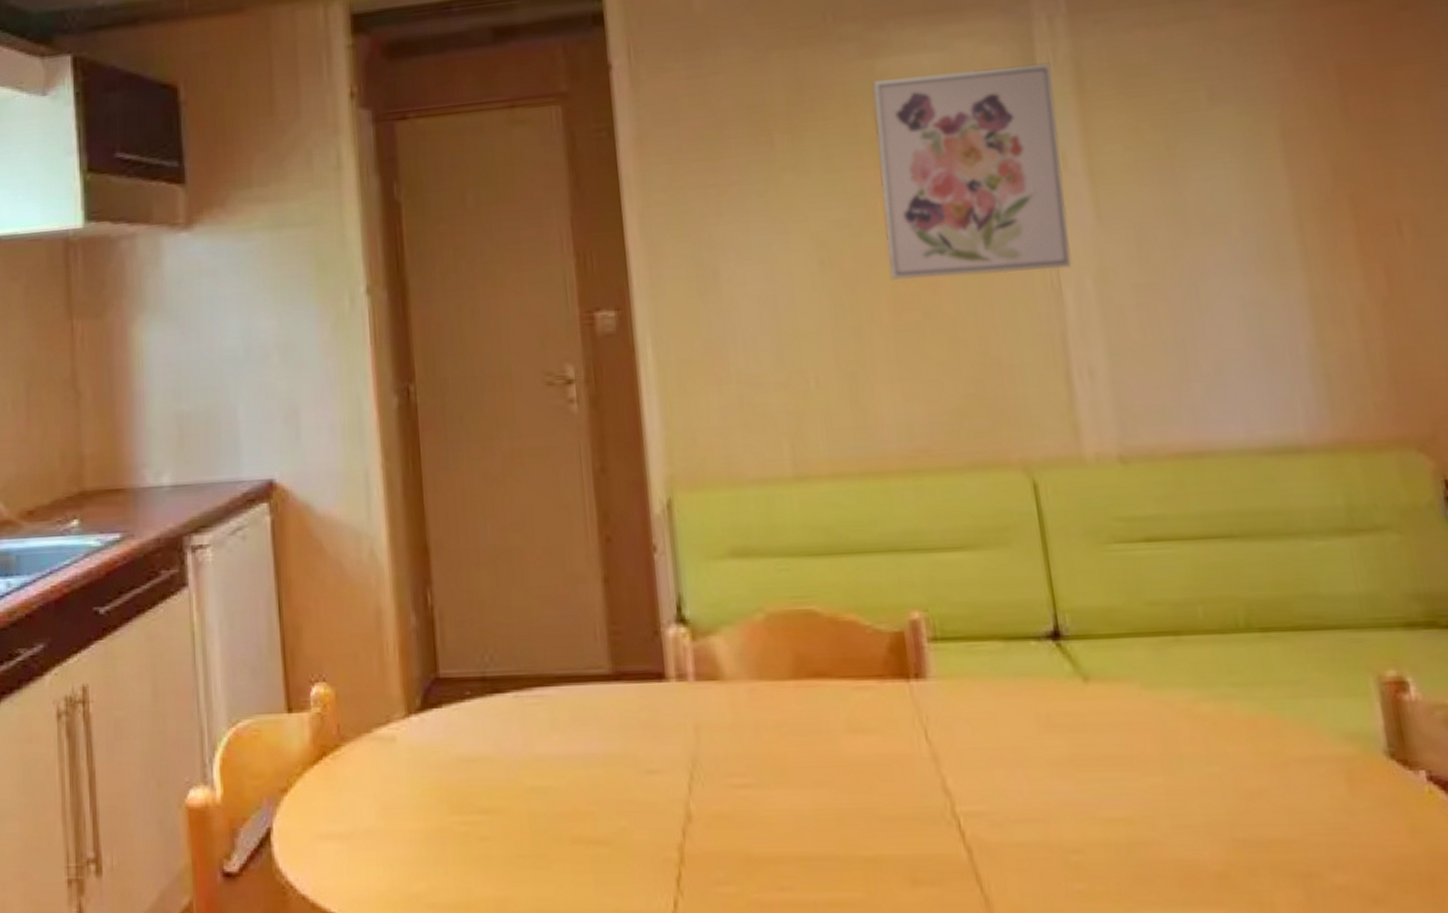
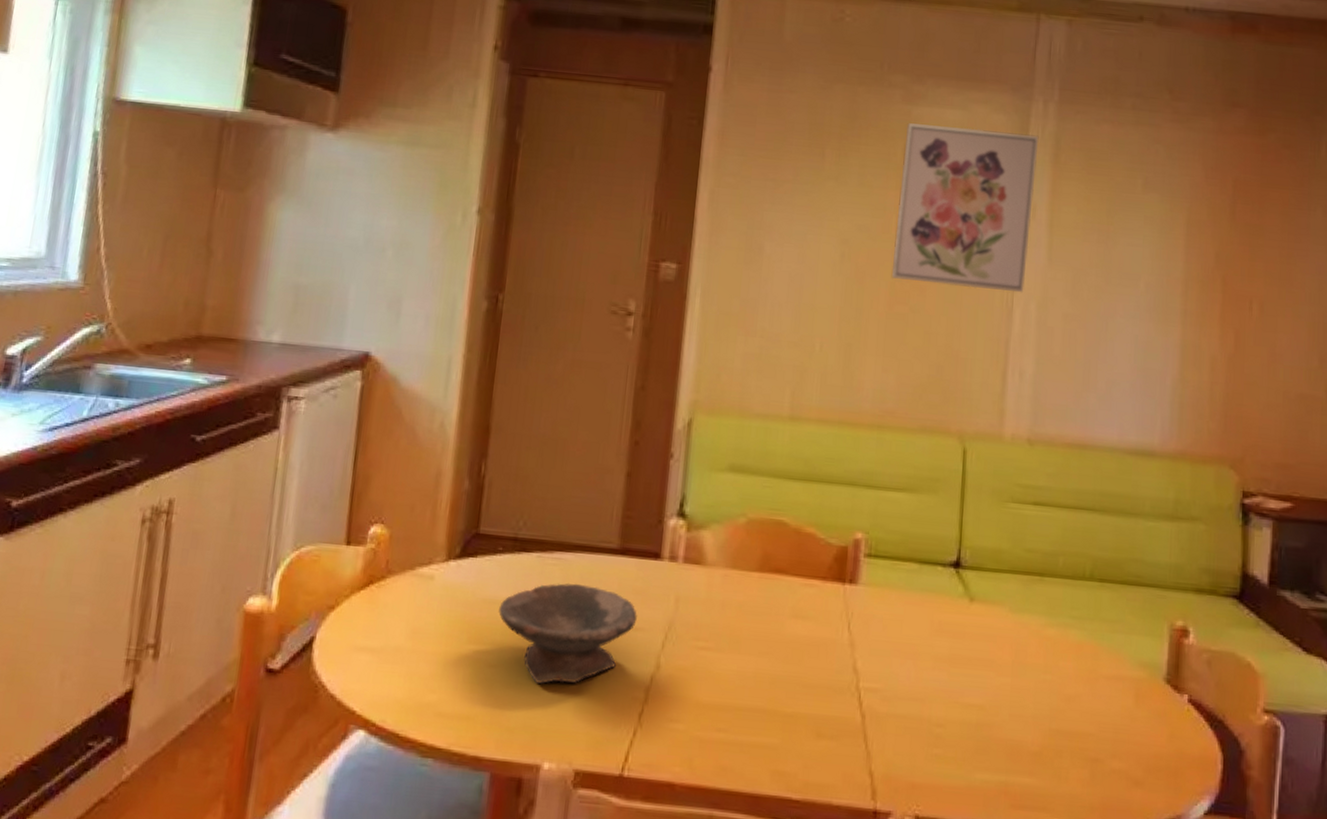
bowl: none [480,723,651,856] -> present [499,582,637,685]

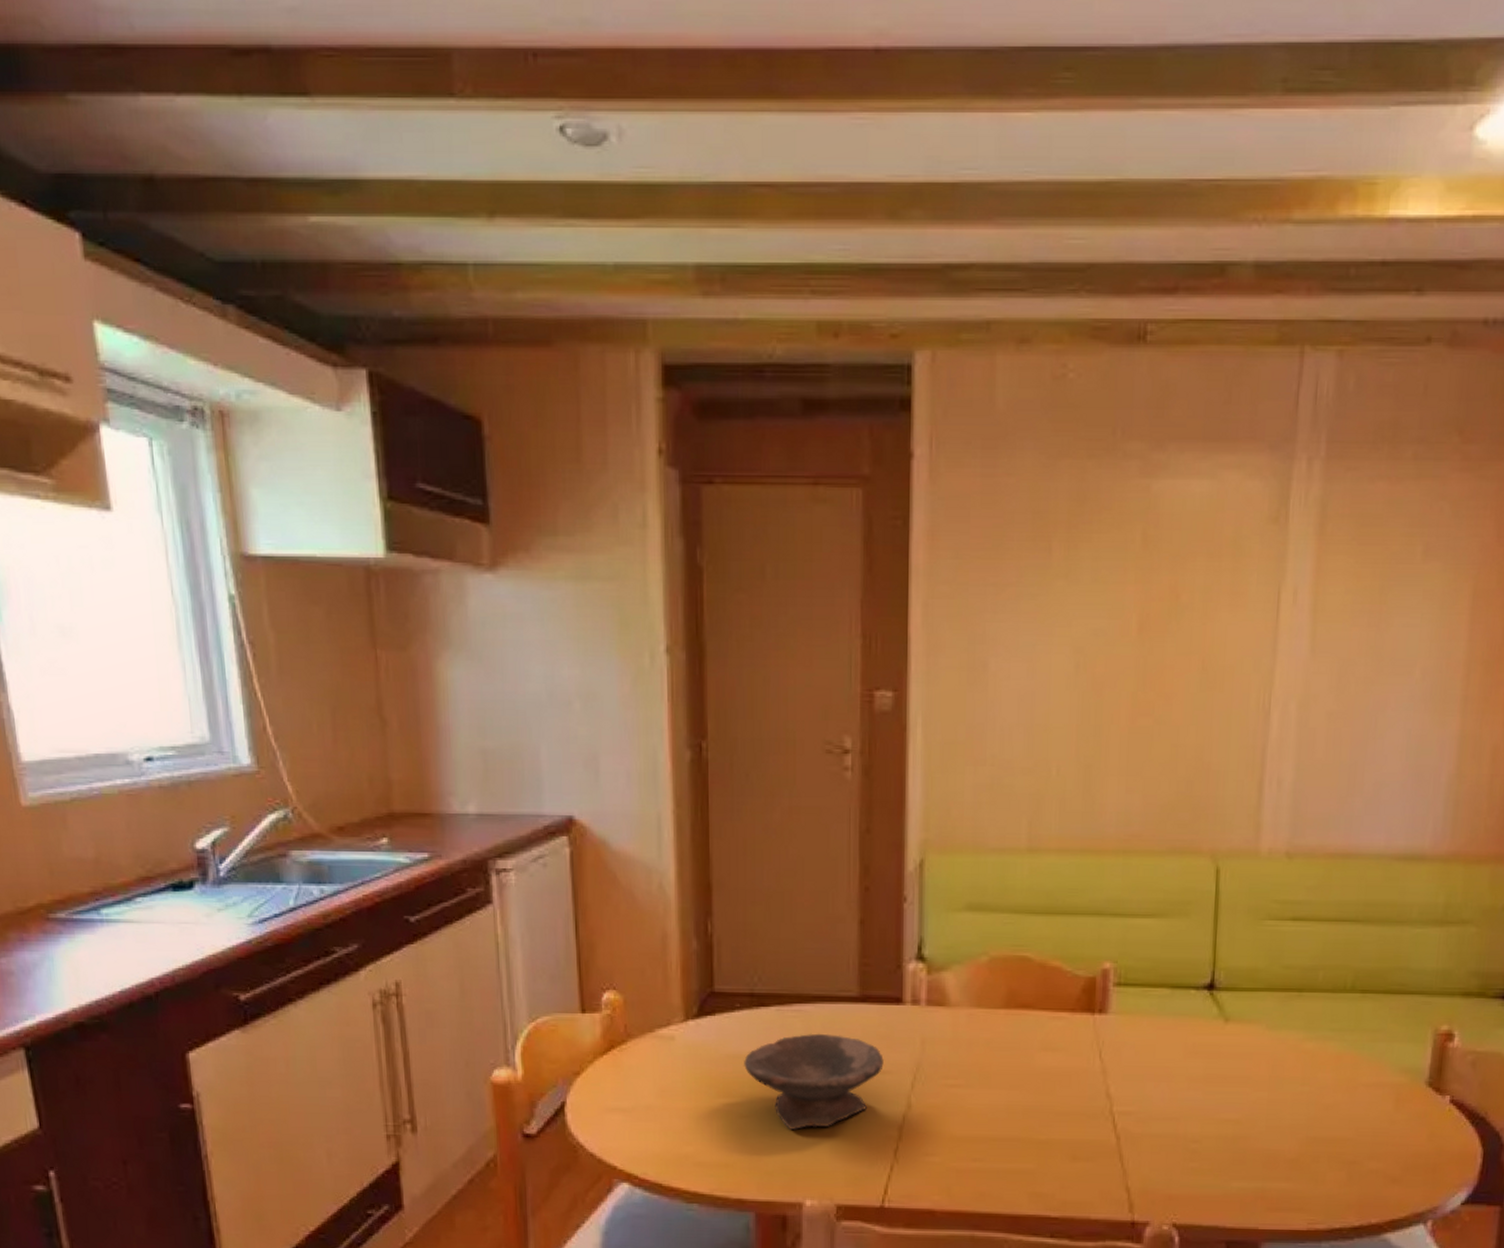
wall art: present [891,123,1039,293] -> none [1132,500,1302,692]

